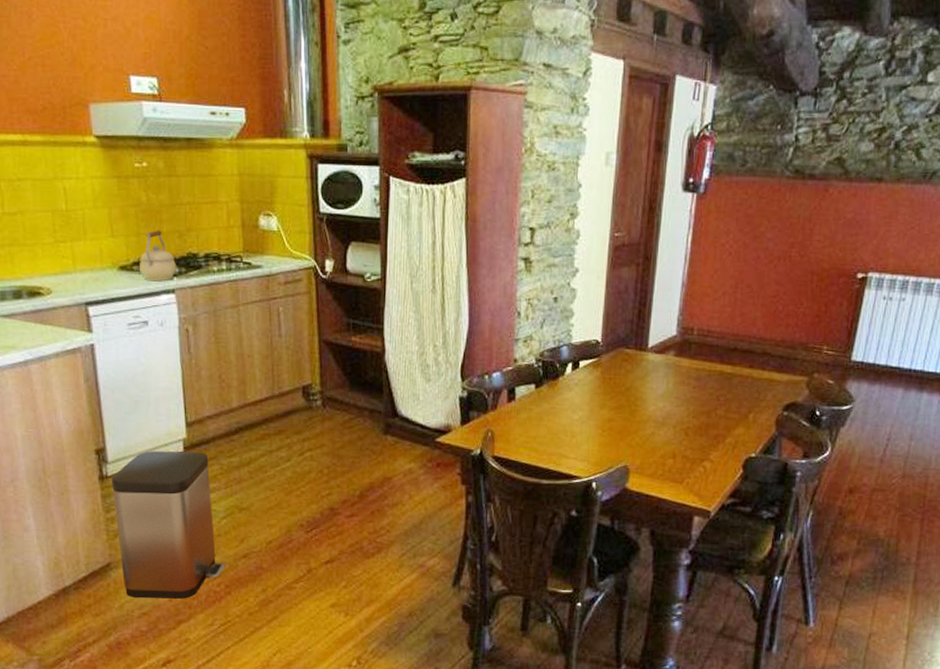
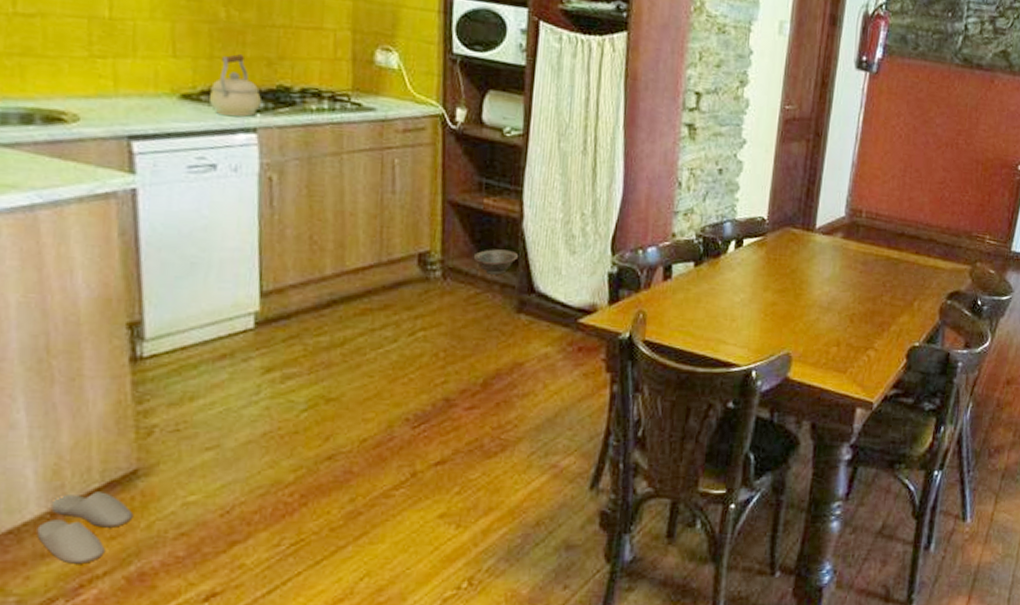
slippers: none [47,578,110,634] -> present [37,490,134,564]
pedal bin: present [111,451,227,599] -> none [147,326,305,513]
decorative bowl: none [346,380,382,402] -> present [473,249,518,275]

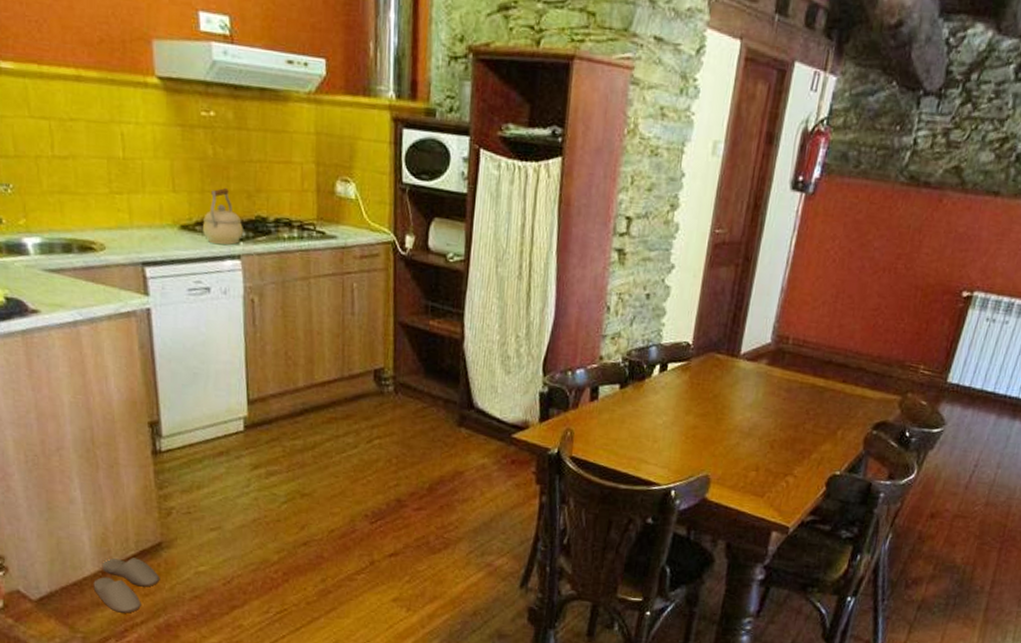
decorative bowl: present [473,249,518,275] -> none [420,367,459,391]

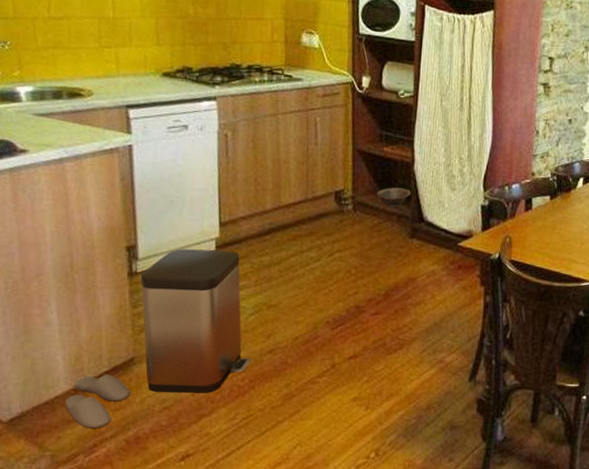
pedal bin: none [165,427,286,584] -> present [140,249,253,393]
kettle: present [202,188,244,246] -> none [182,41,220,89]
decorative bowl: none [420,367,459,391] -> present [376,187,411,208]

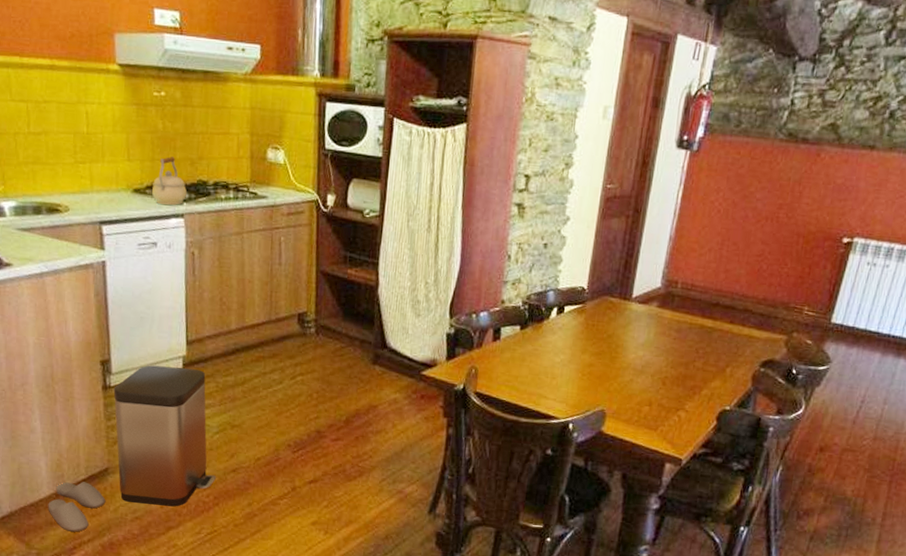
kettle: none [182,41,220,89] -> present [152,157,188,206]
decorative bowl: present [376,187,411,208] -> none [339,311,374,333]

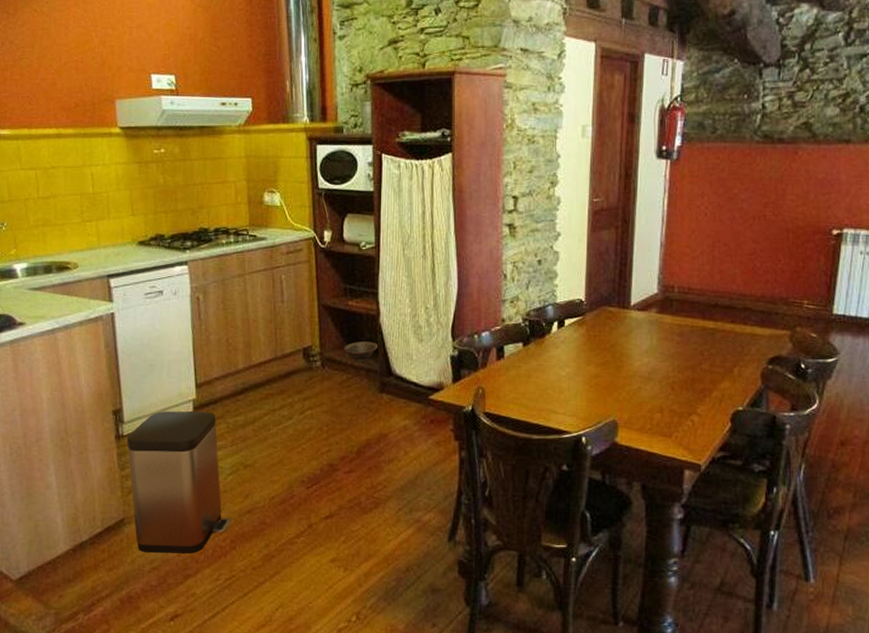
slippers: present [48,481,106,532] -> none [65,534,123,588]
kettle: present [152,157,188,206] -> none [155,208,190,255]
decorative bowl: none [339,311,374,333] -> present [343,341,377,362]

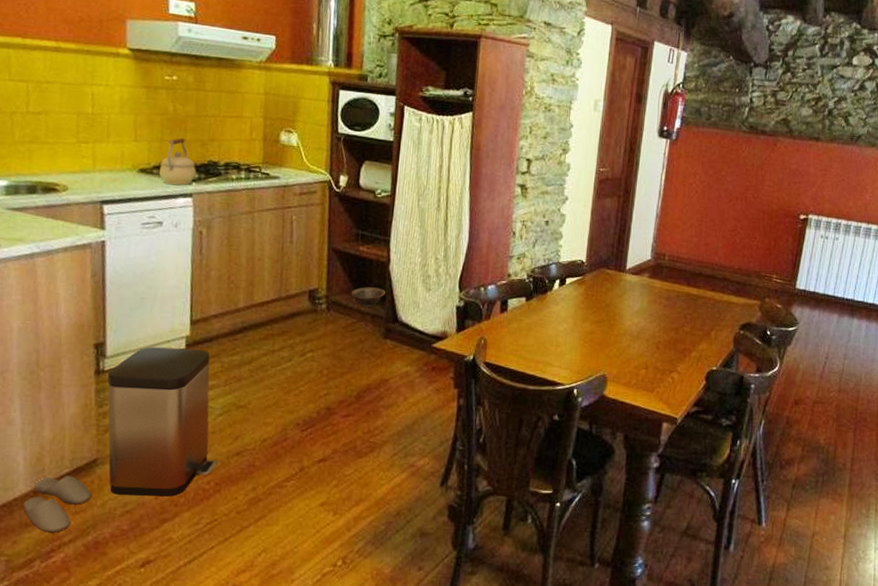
slippers: none [65,534,123,588] -> present [23,474,93,533]
kettle: none [155,208,190,255] -> present [159,138,197,186]

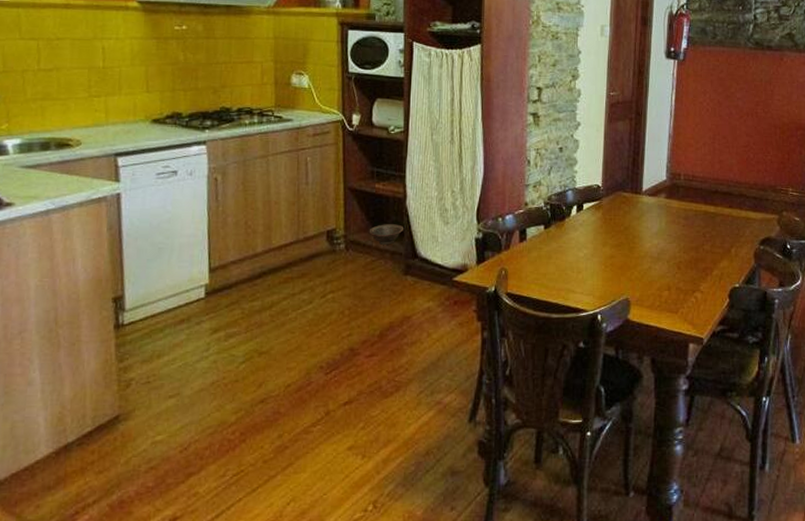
slippers: present [23,474,93,533] -> none [45,433,116,494]
pedal bin: present [107,347,219,497] -> none [127,297,243,451]
kettle: present [159,138,197,186] -> none [172,86,210,134]

